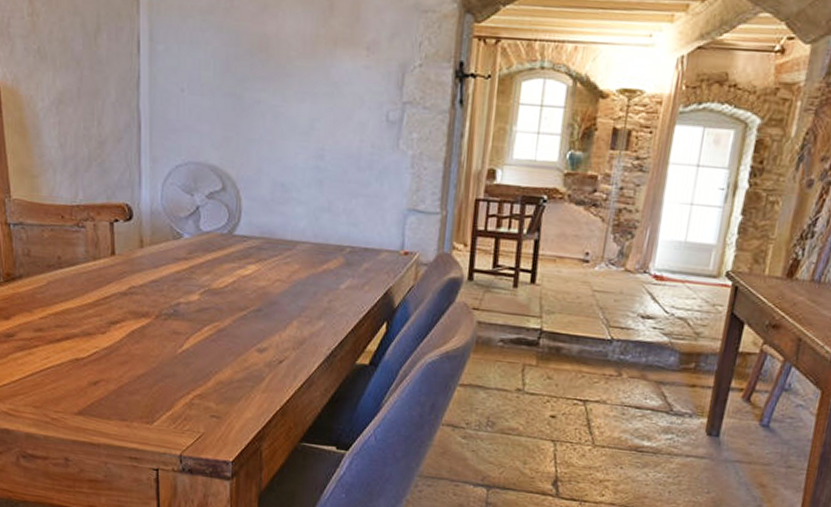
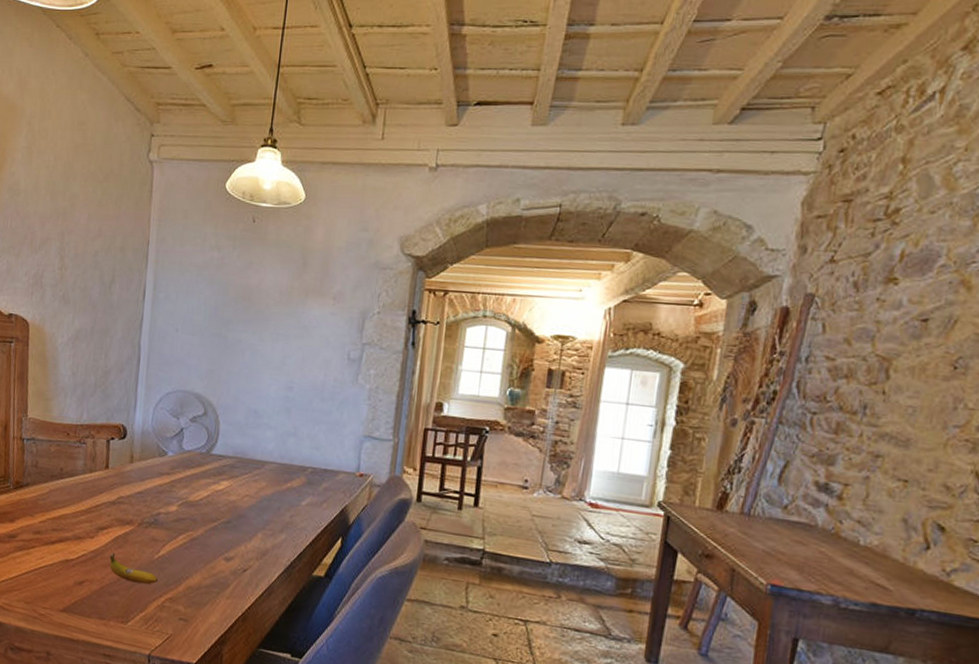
fruit: none [126,348,183,382] -> present [109,552,158,585]

